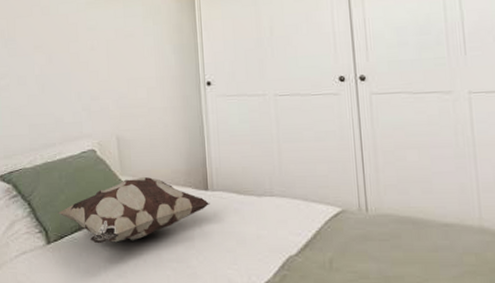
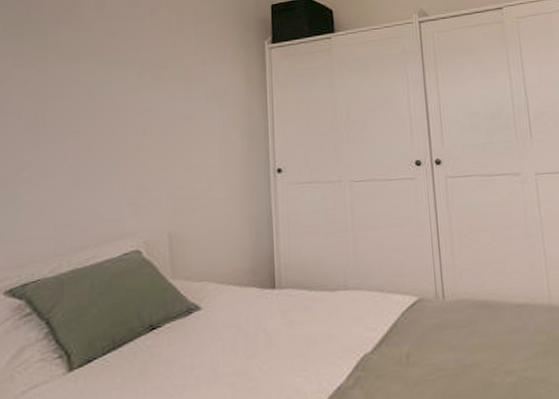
decorative pillow: present [57,176,210,244] -> none [85,278,278,365]

